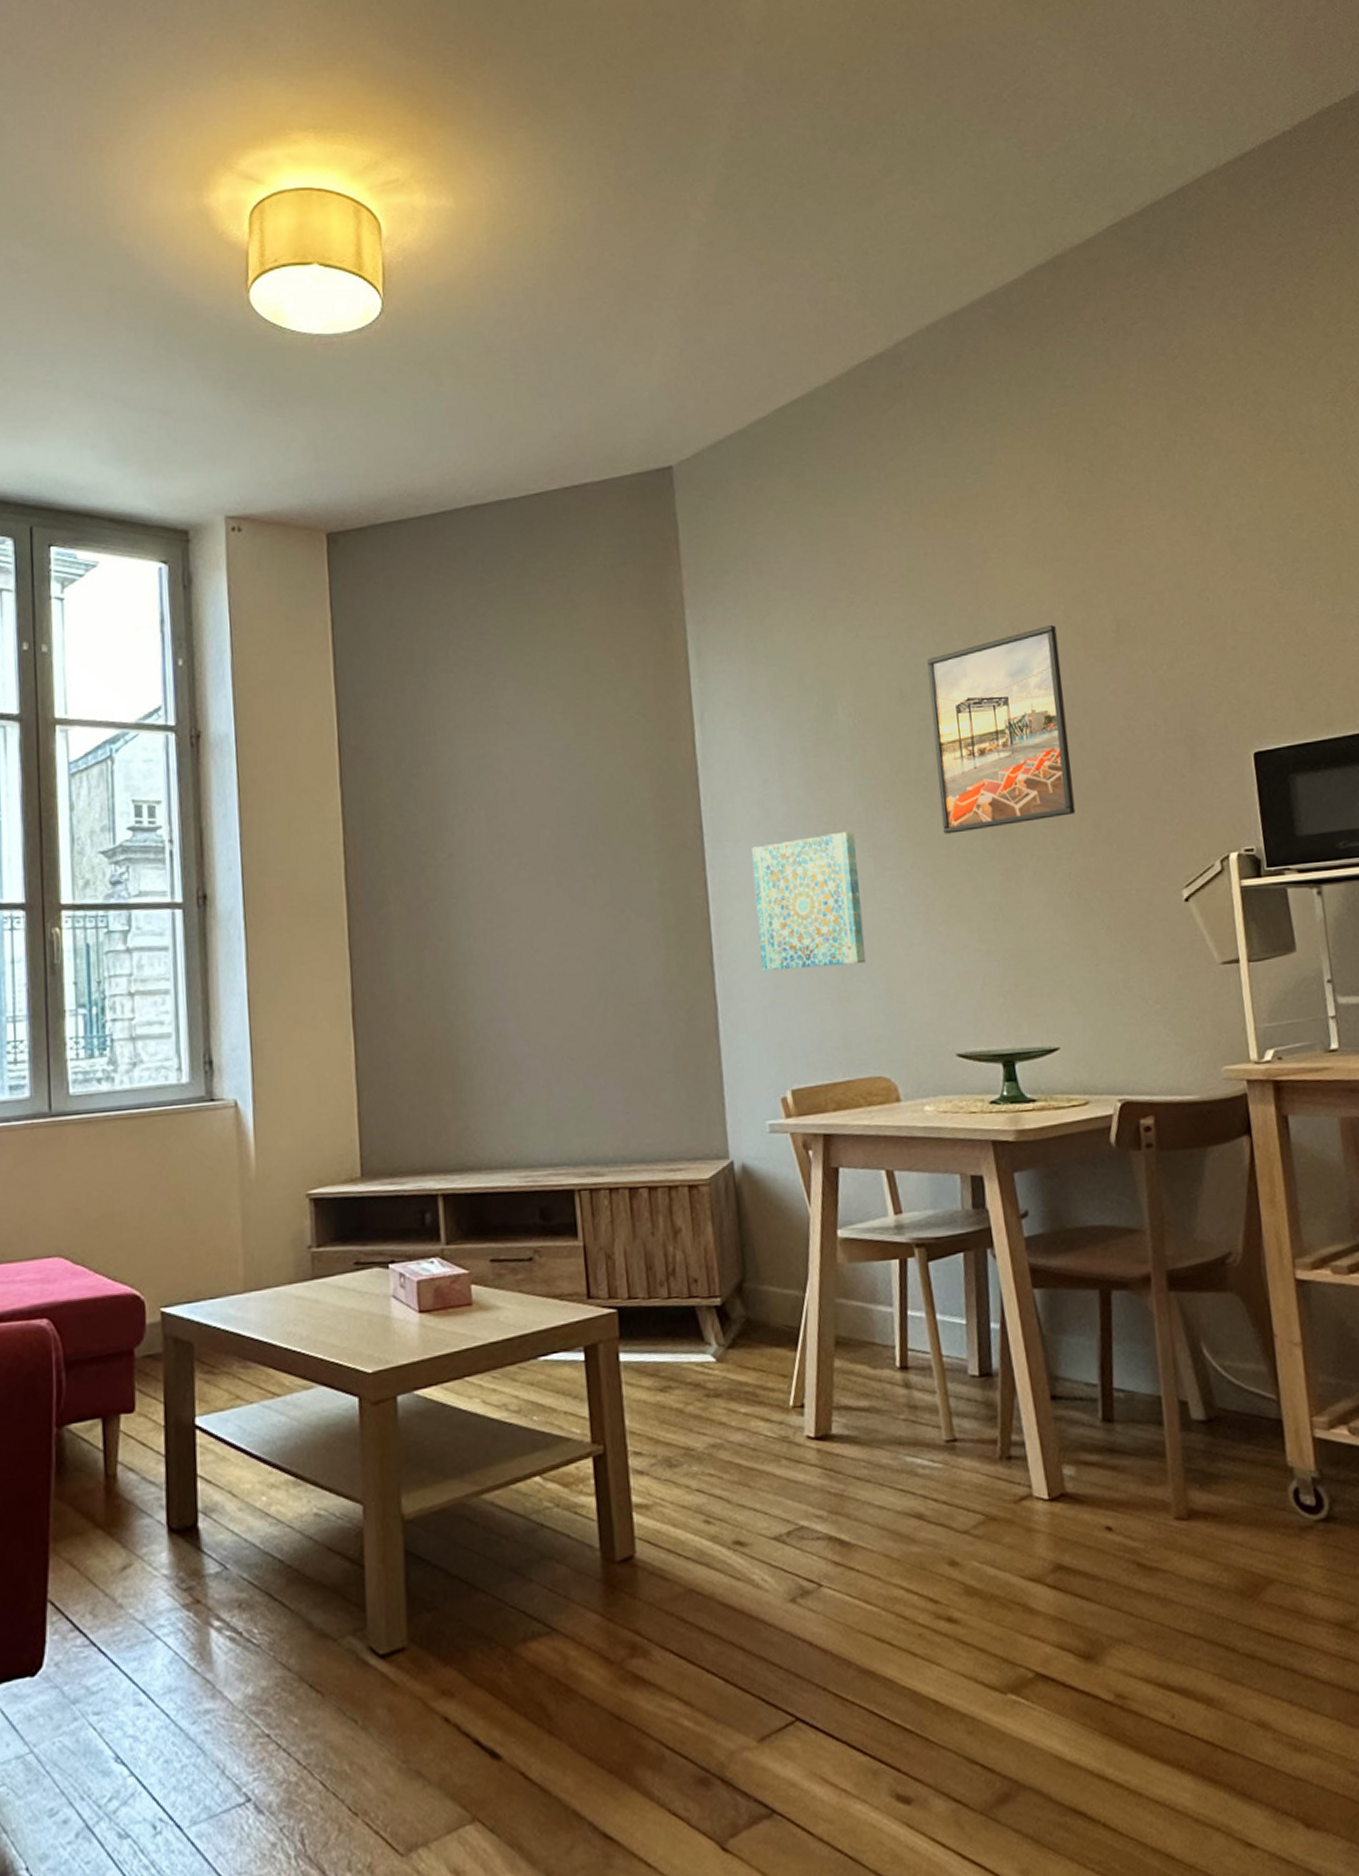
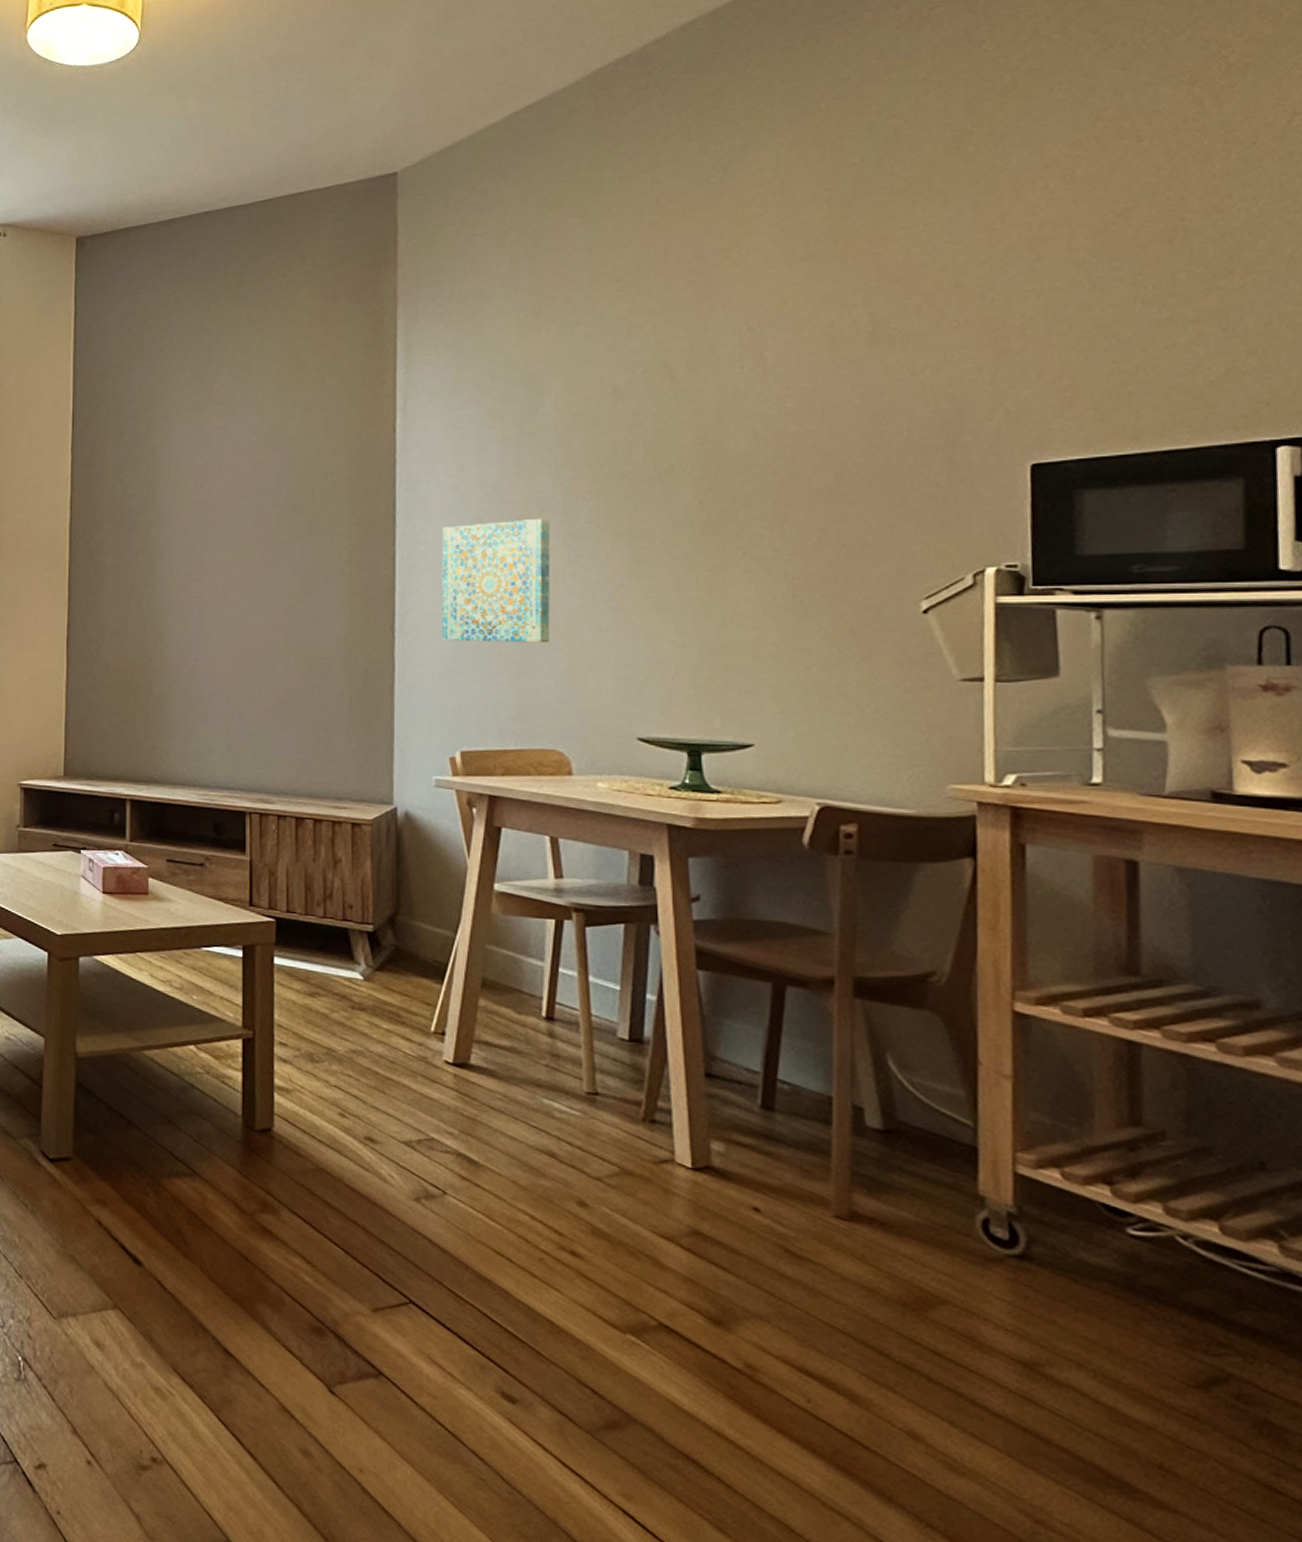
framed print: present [927,625,1076,834] -> none [645,325,801,527]

